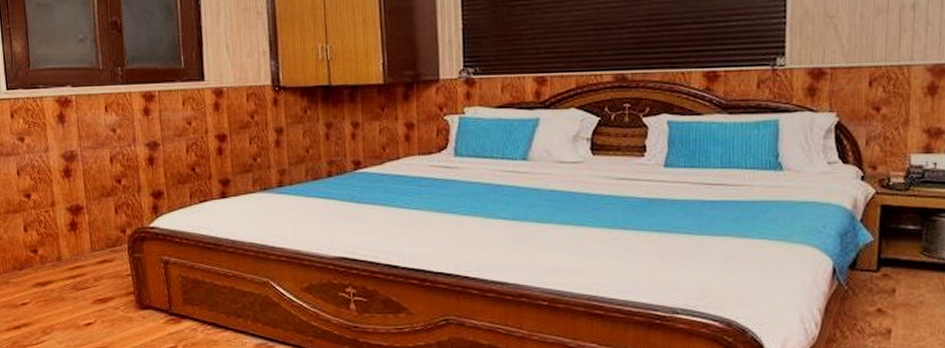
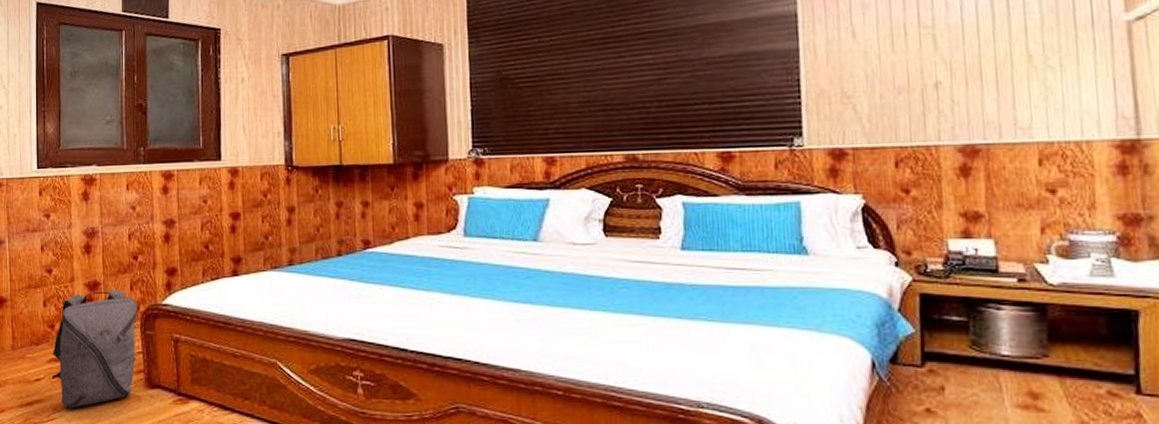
backpack: none [37,212,125,331] -> present [51,288,138,409]

